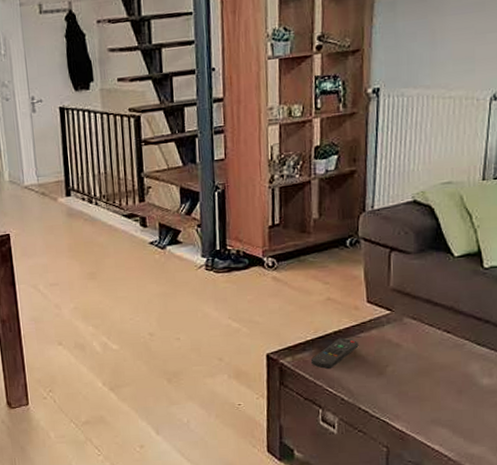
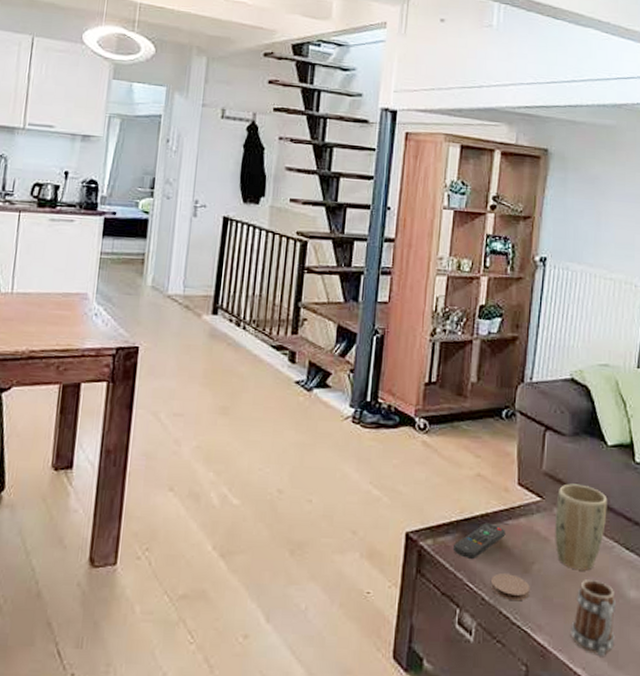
coaster: none [348,377,386,398] -> present [490,573,530,602]
plant pot: none [405,294,457,368] -> present [555,483,607,571]
mug: none [426,374,470,435] -> present [571,580,615,657]

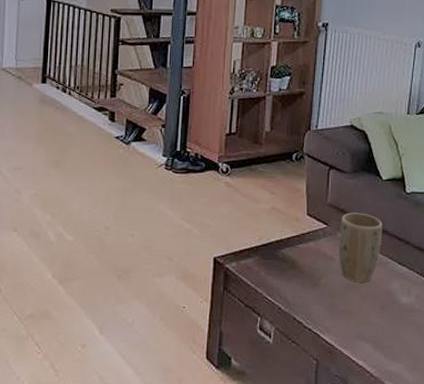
remote control: present [454,522,506,559] -> none [254,247,297,277]
coaster: present [490,573,530,602] -> none [285,288,319,309]
mug: present [571,580,615,657] -> none [353,290,390,351]

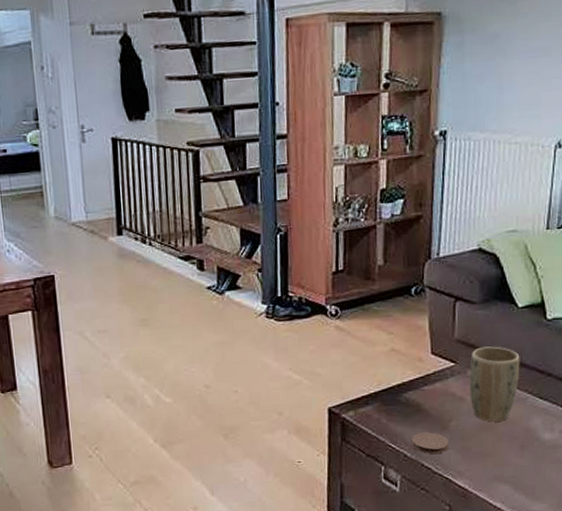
coaster: none [285,288,319,309] -> present [411,432,449,454]

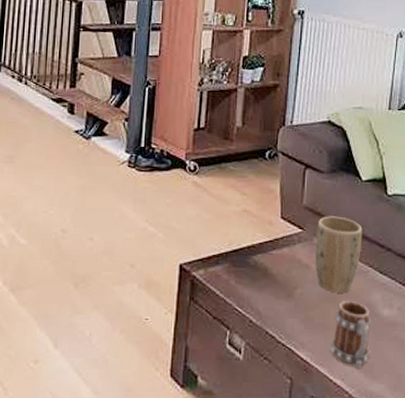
coaster: present [411,432,449,454] -> none [257,298,293,322]
mug: none [489,428,531,492] -> present [330,301,370,369]

